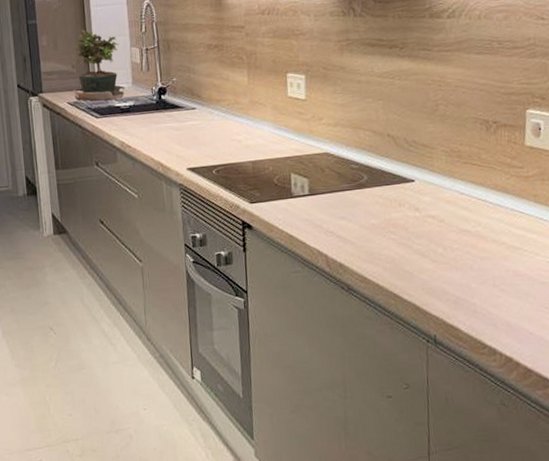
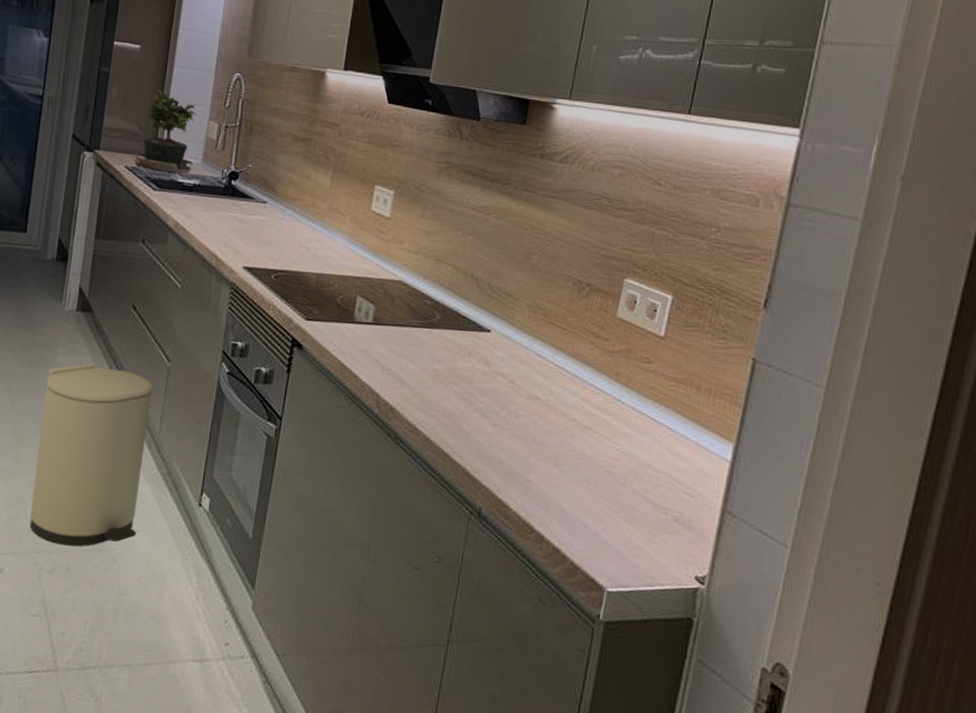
pedal bin: none [41,276,145,432] -> present [29,363,153,547]

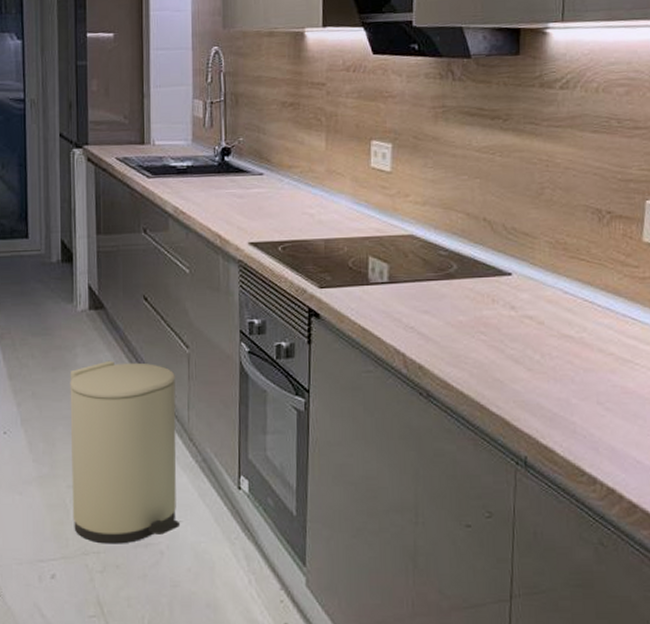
potted plant: present [134,90,197,174] -> none [124,76,184,158]

